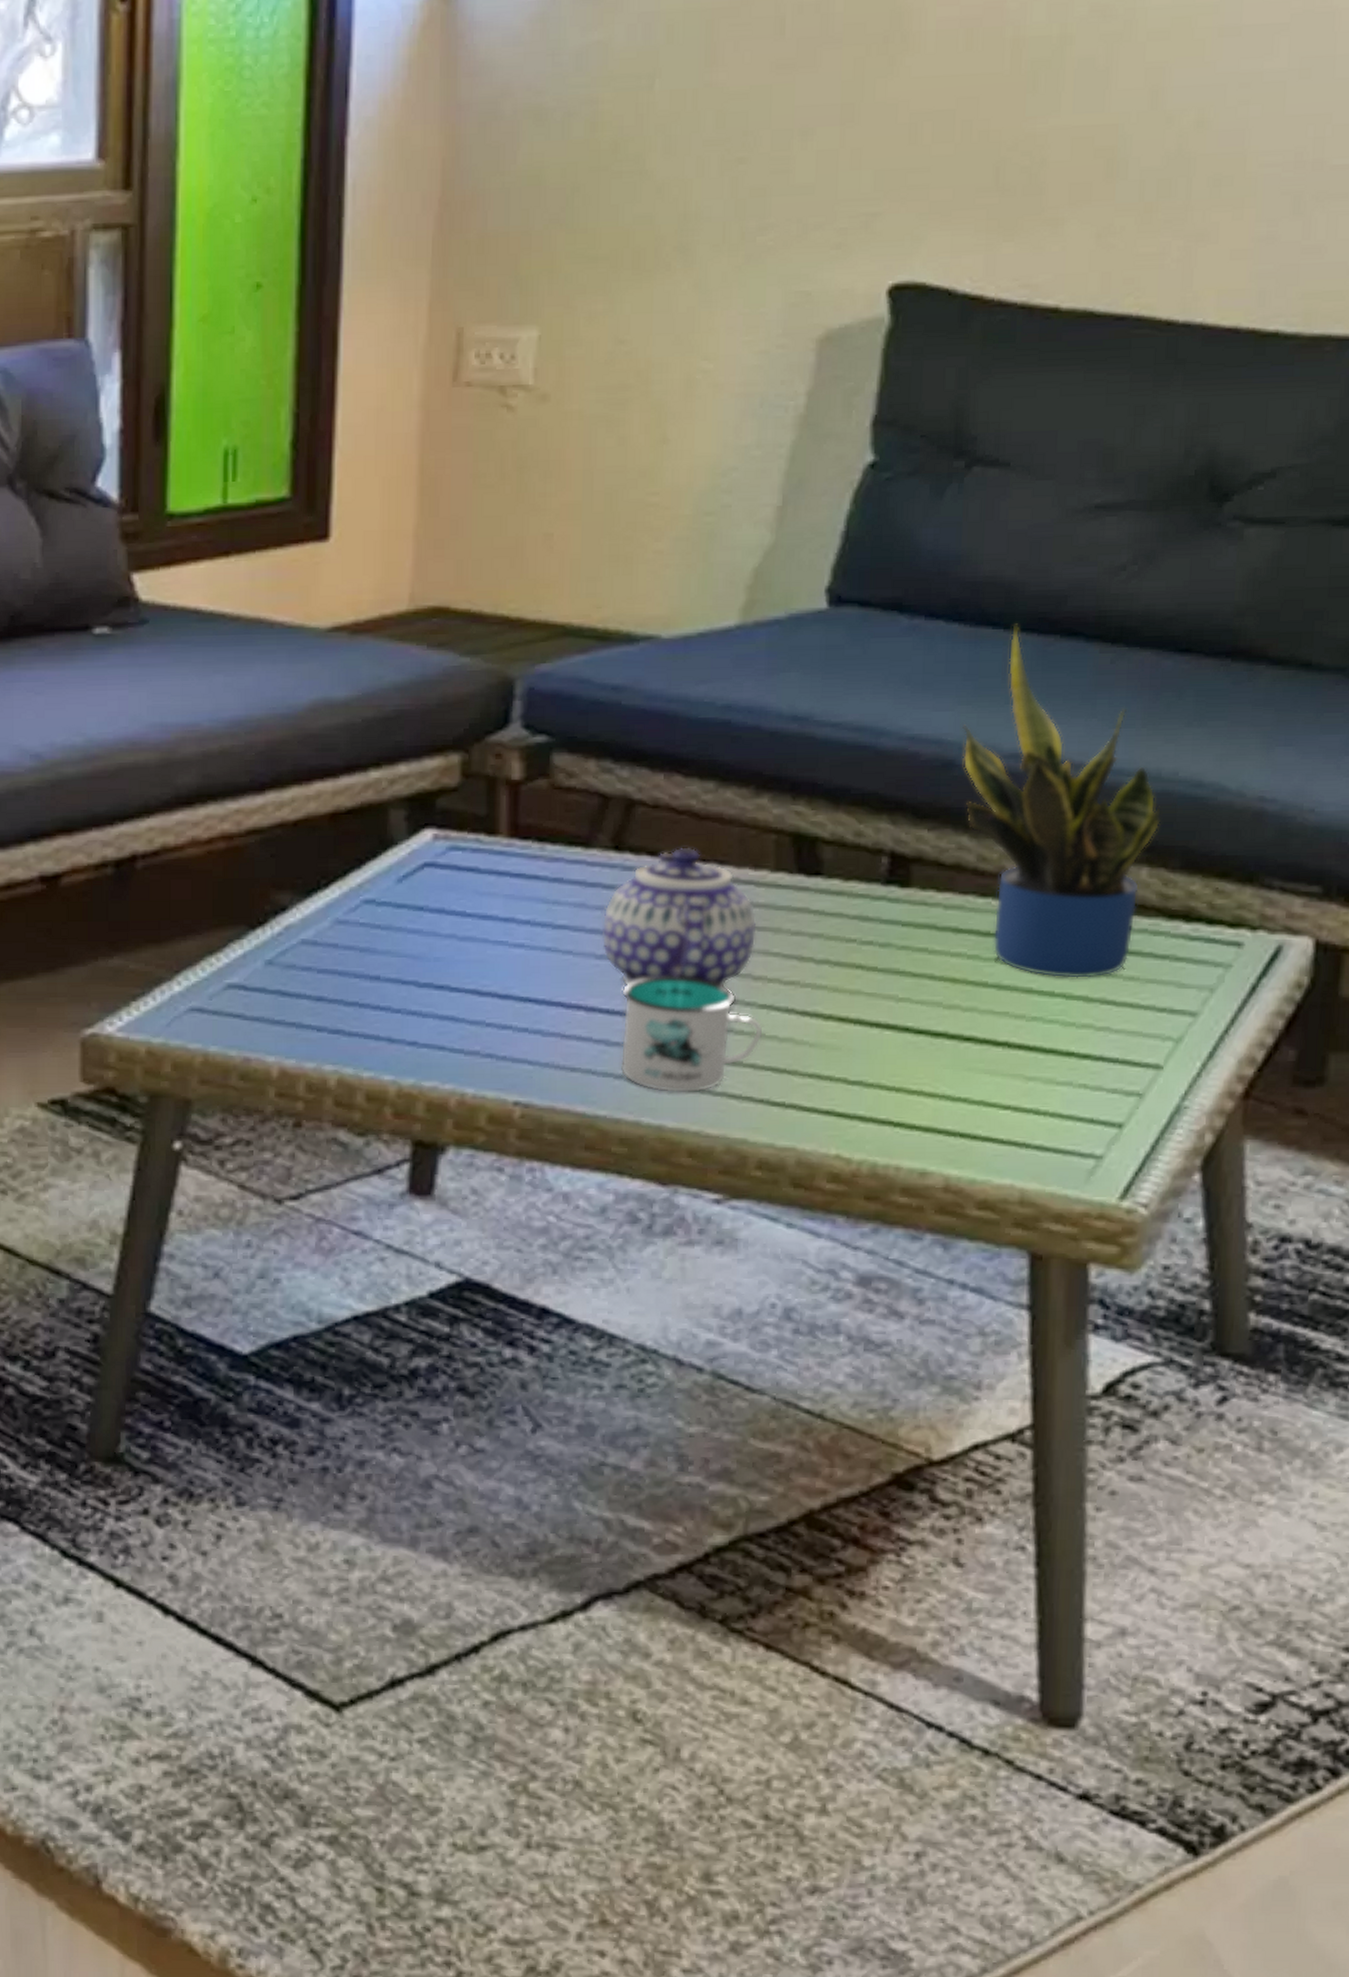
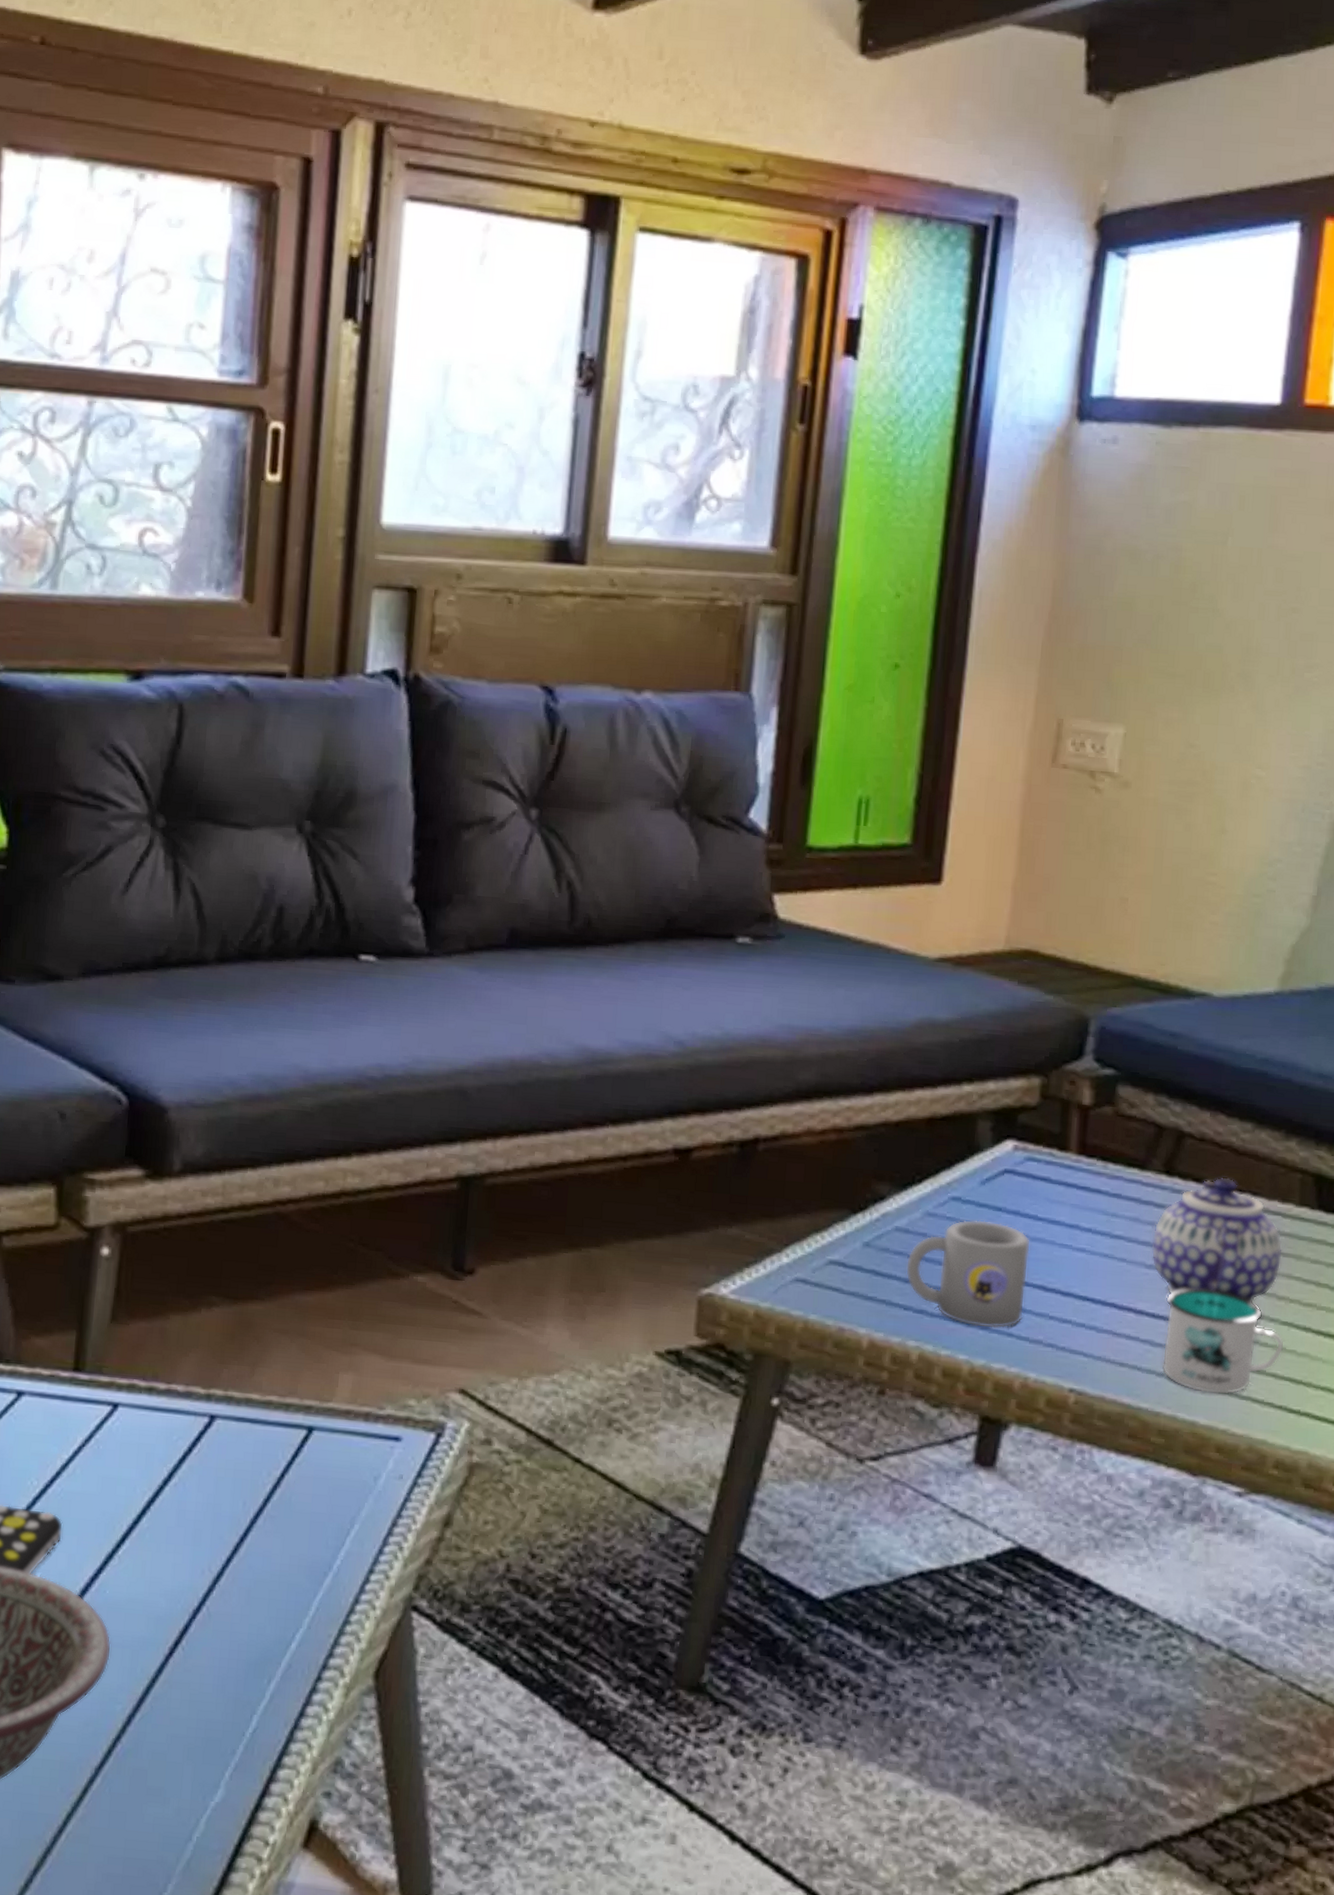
mug: none [316,923,459,1043] -> present [905,1219,1030,1329]

